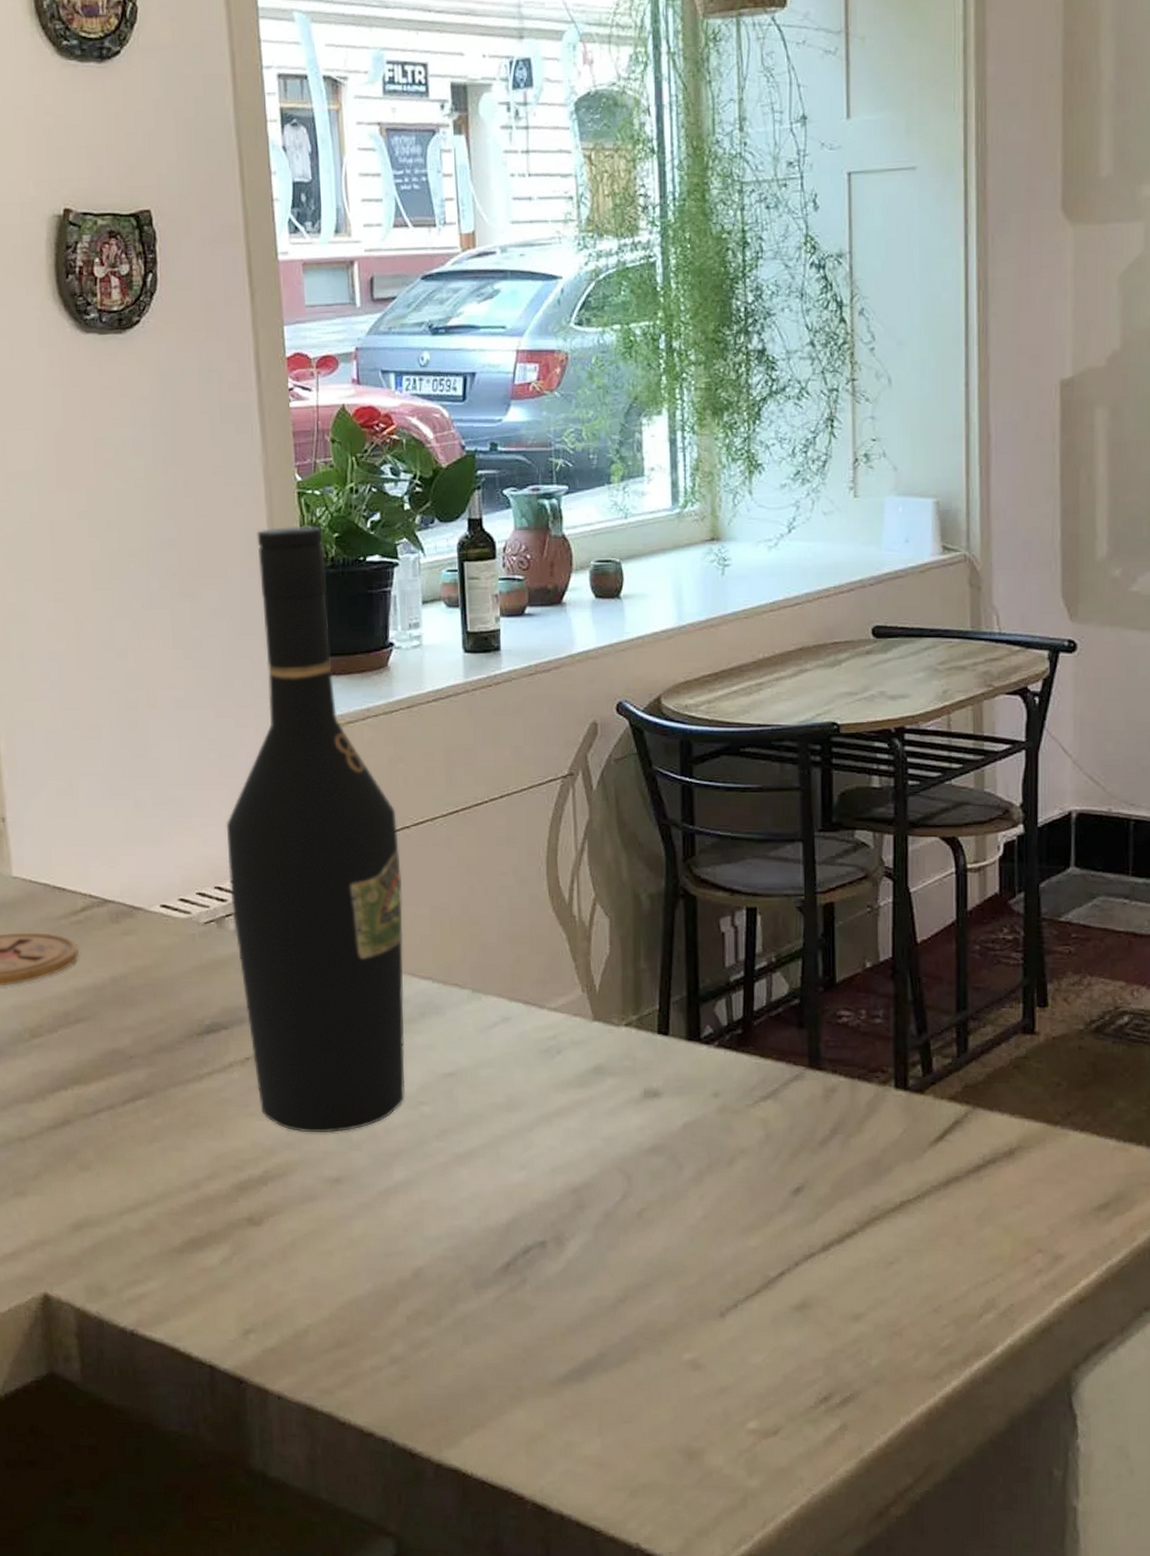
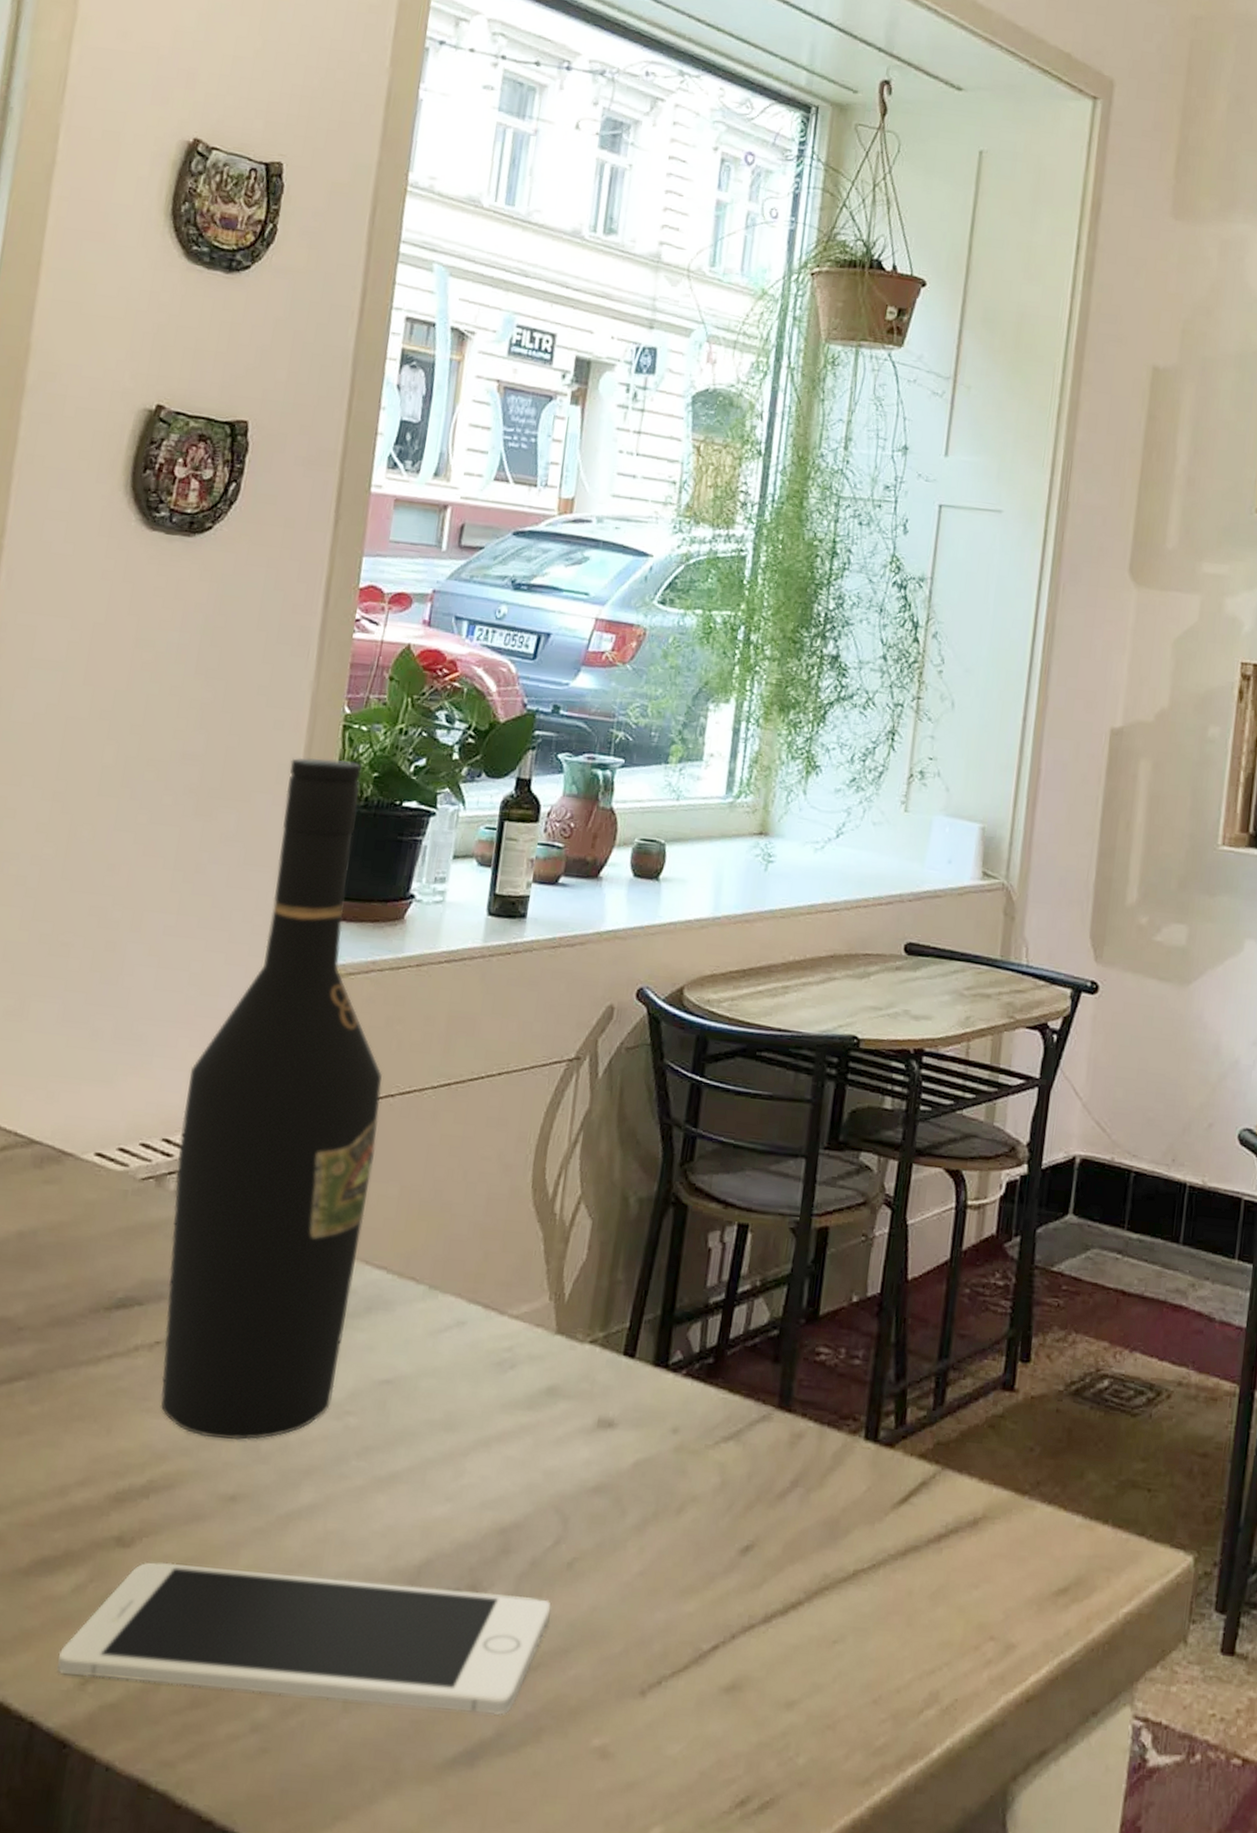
cell phone: none [220,1235,629,1339] -> present [56,1562,552,1715]

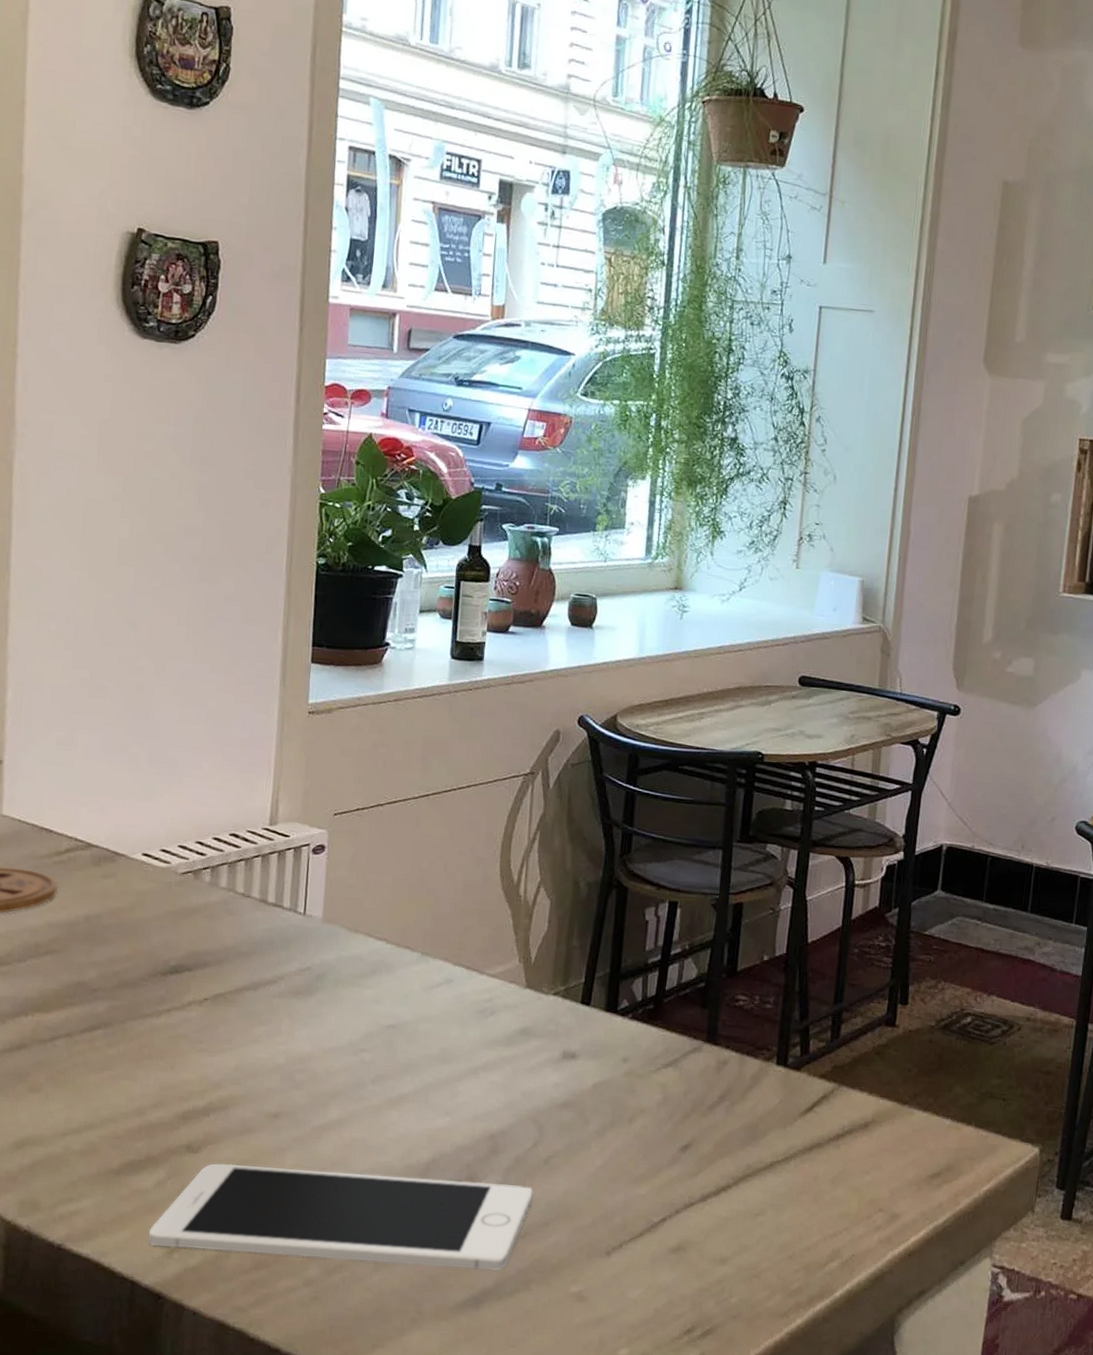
wine bottle: present [160,757,382,1440] -> none [210,530,373,1072]

